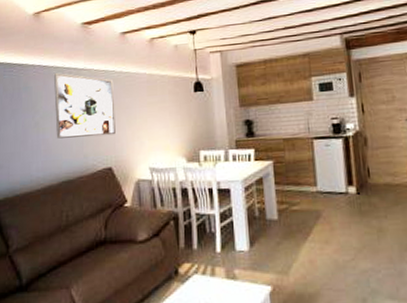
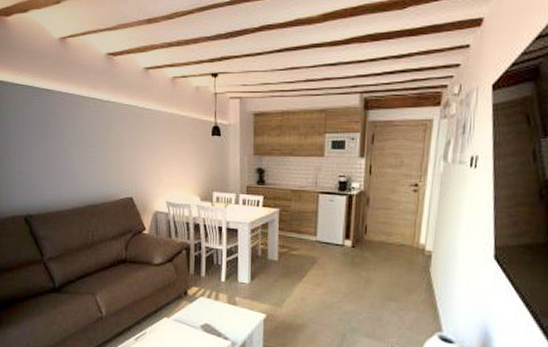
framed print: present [54,73,115,139] -> none [80,103,137,168]

